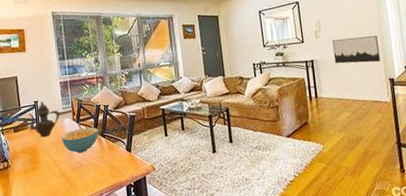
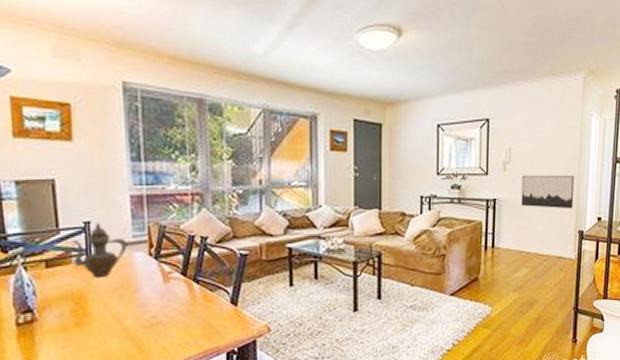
cereal bowl: present [61,127,99,153] -> none [127,267,190,304]

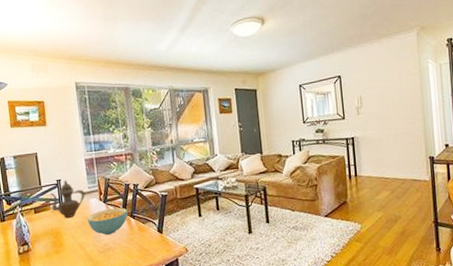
cereal bowl: none [127,267,190,304] -> present [87,207,128,235]
wall art: present [521,175,575,209] -> none [373,111,422,142]

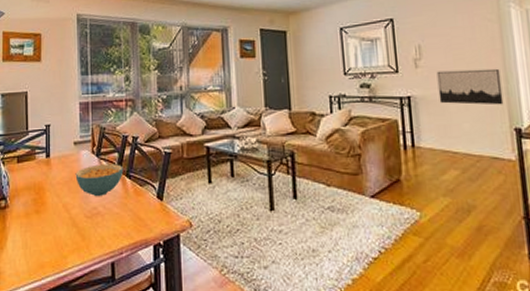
teapot: present [50,179,85,219] -> none [37,125,76,172]
wall art: none [373,111,422,142] -> present [436,68,504,105]

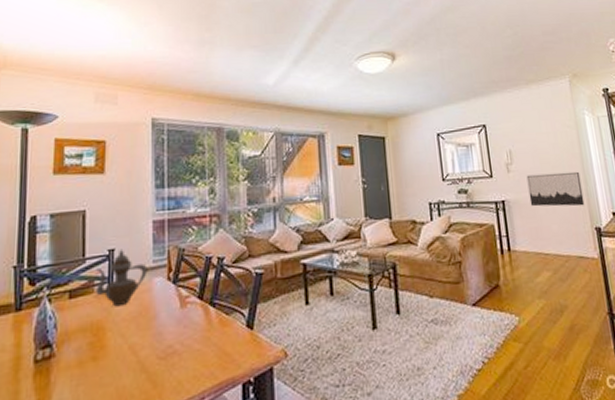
teapot: none [37,125,76,172] -> present [96,249,148,307]
cereal bowl: present [75,164,124,196] -> none [146,290,207,332]

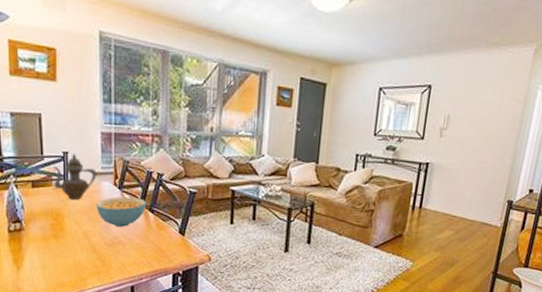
cereal bowl: none [146,290,207,332] -> present [96,197,147,227]
wall art: present [526,171,585,207] -> none [452,142,512,179]

